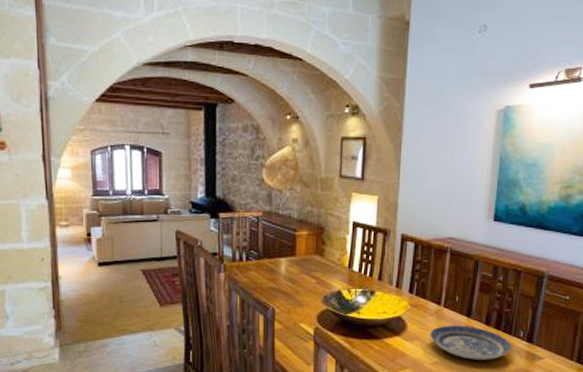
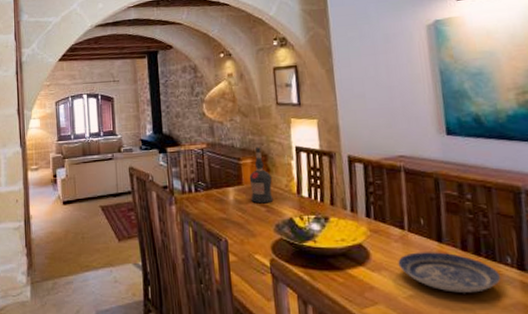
liquor bottle: none [302,220,325,276] -> present [249,147,273,204]

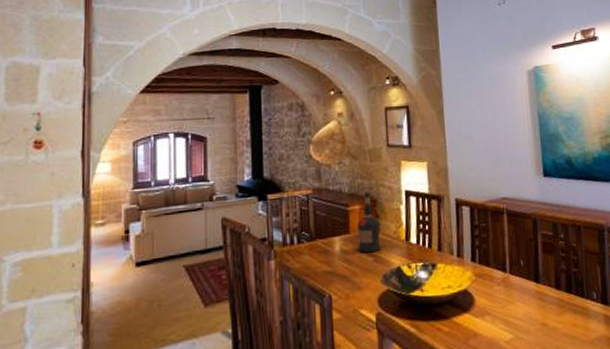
plate: present [398,252,501,293] -> none [500,292,588,332]

